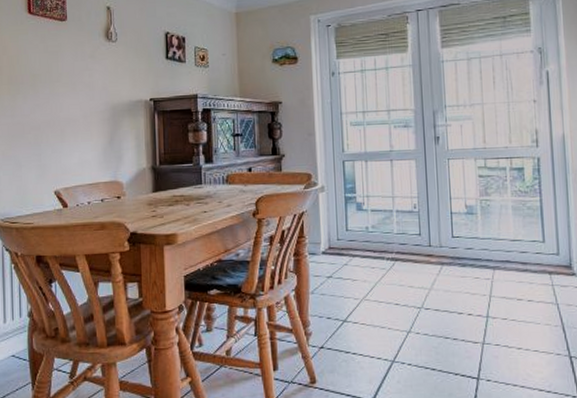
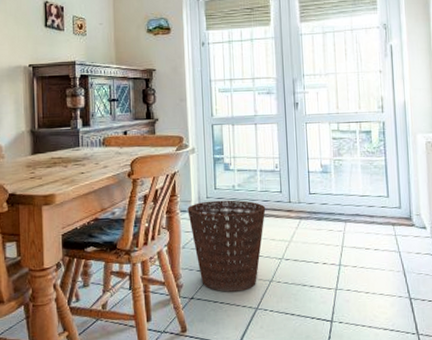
basket: none [317,242,403,342] -> present [187,200,266,292]

